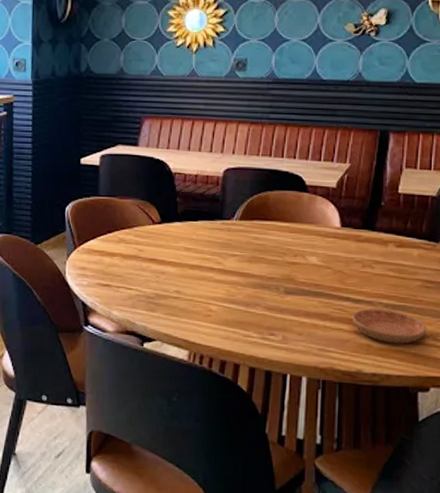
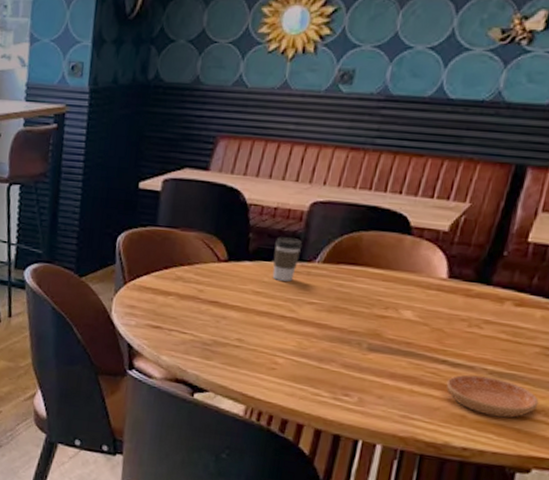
coffee cup: none [198,200,221,238] -> present [272,237,303,282]

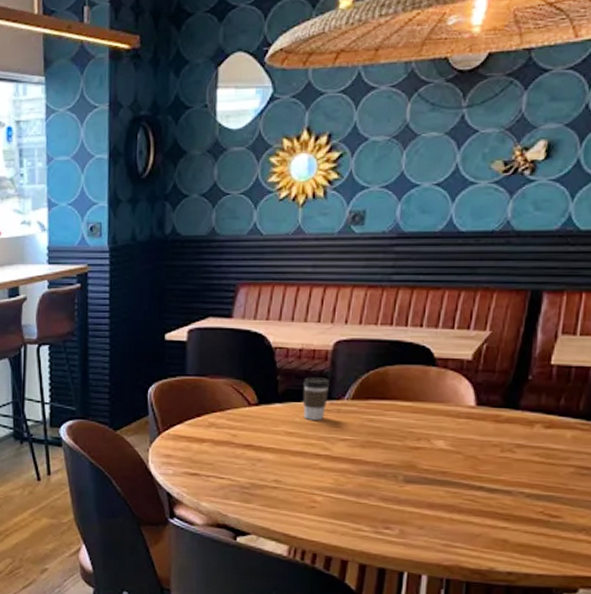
saucer: present [446,374,539,418] -> none [485,499,579,540]

